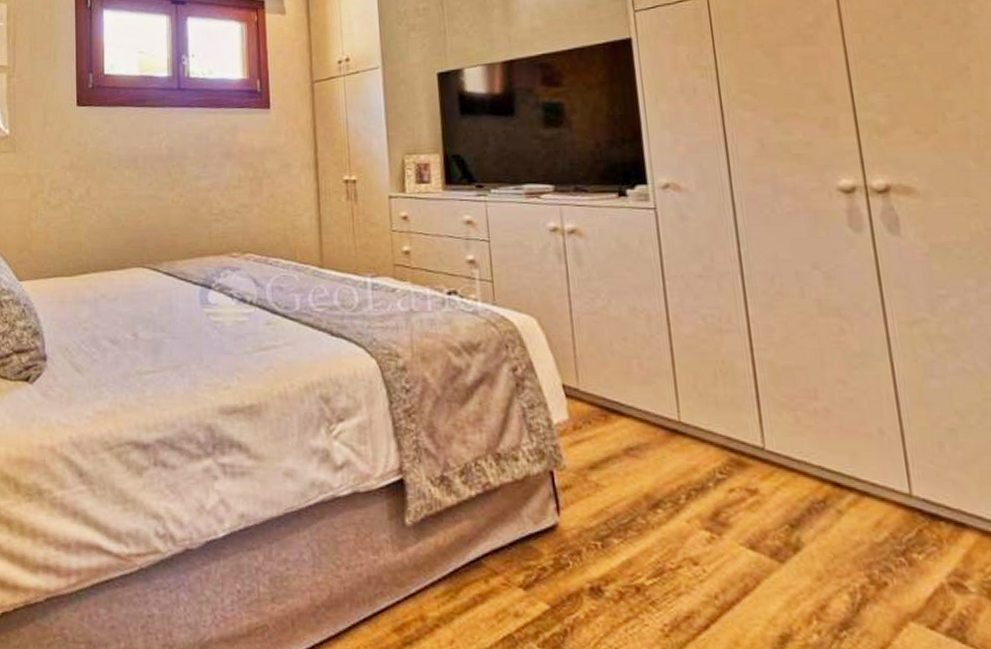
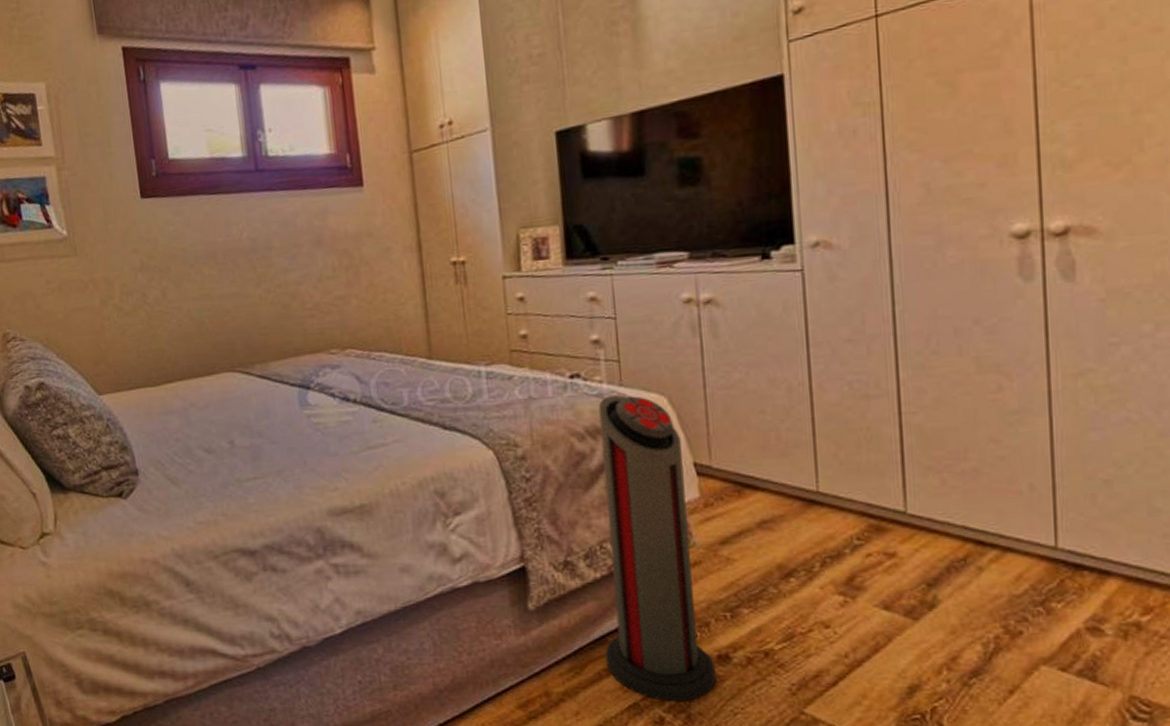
air purifier: none [473,314,589,636] -> present [598,395,716,701]

